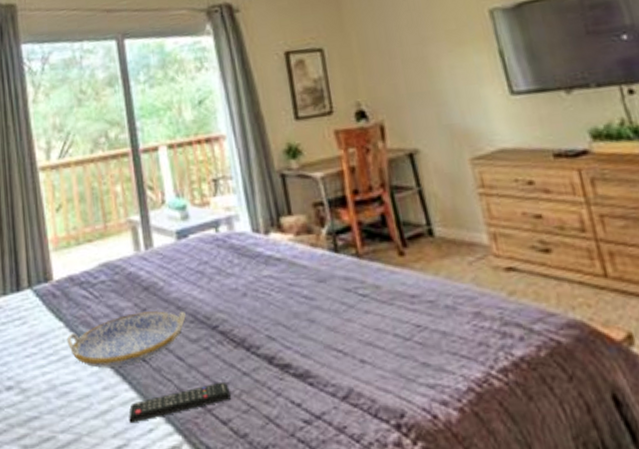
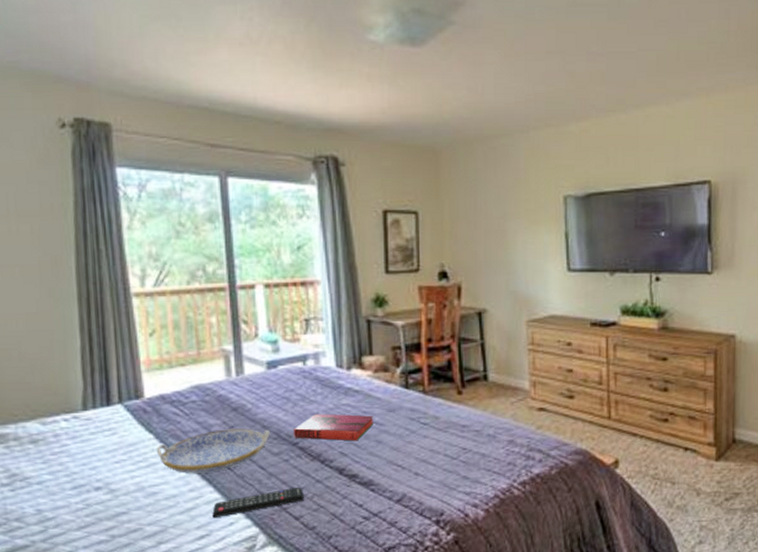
hardback book: none [211,287,304,322] -> present [293,414,374,441]

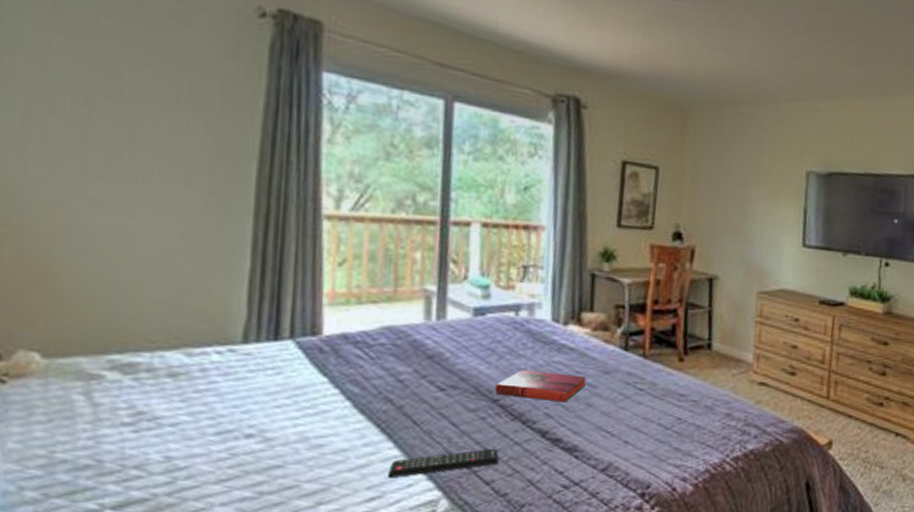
serving tray: present [156,429,270,474] -> none [329,378,468,426]

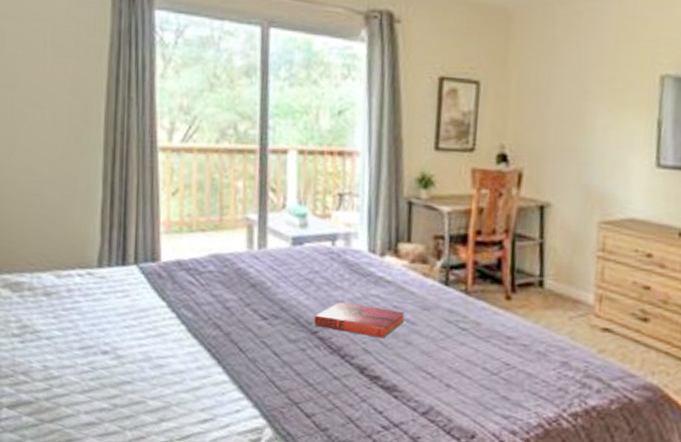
remote control: present [388,448,499,479] -> none [218,380,318,403]

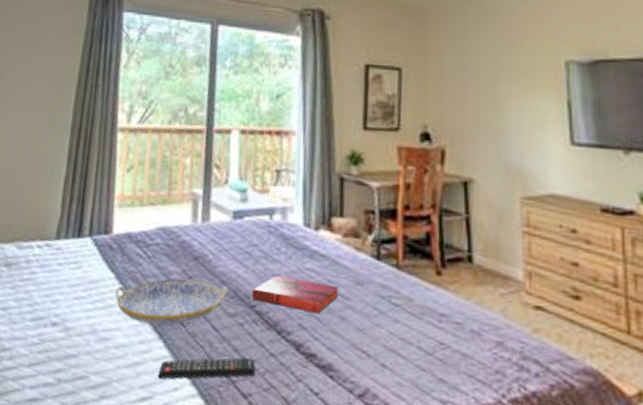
serving tray: none [167,306,288,352] -> present [114,279,228,326]
remote control: none [218,380,318,403] -> present [158,357,255,379]

